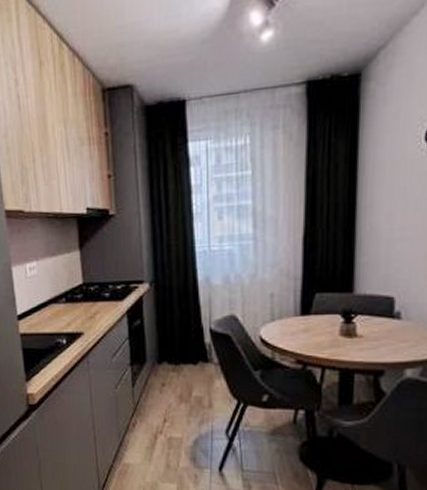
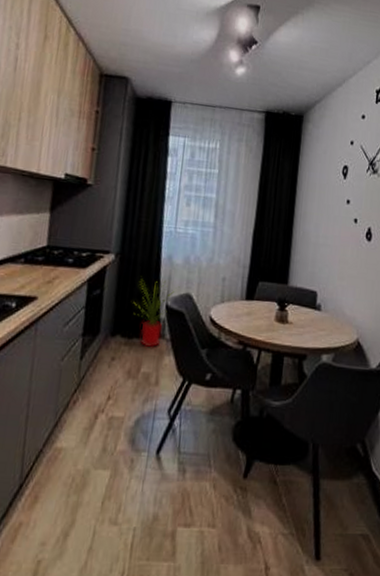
house plant: none [175,304,222,373] -> present [133,279,180,348]

